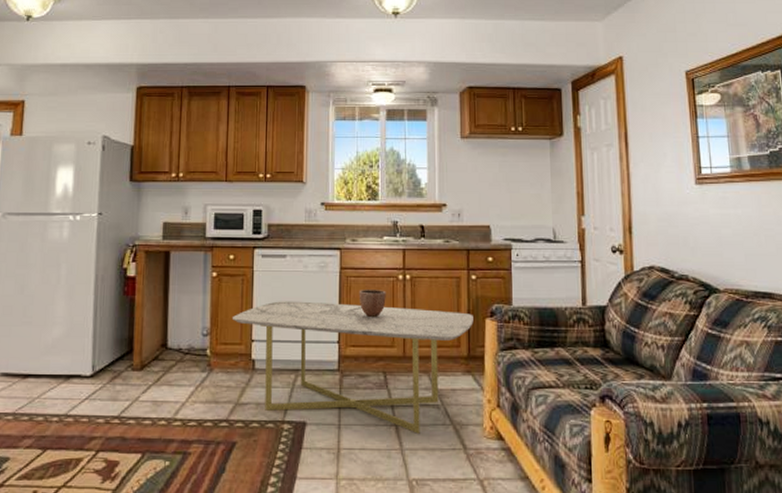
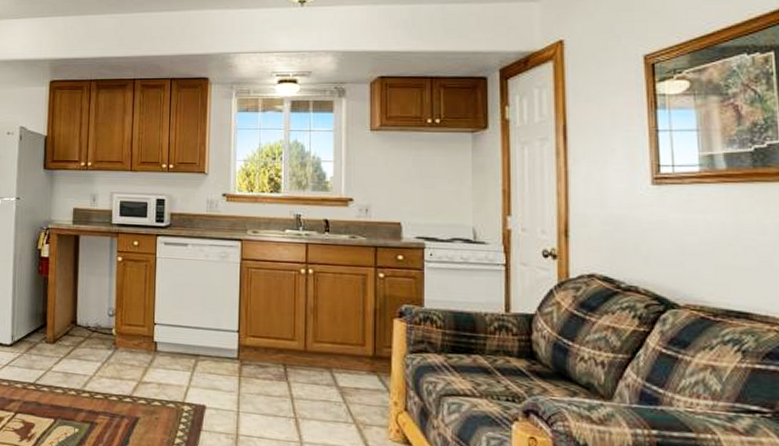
coffee table: present [232,301,473,434] -> none [135,287,380,429]
decorative bowl: present [359,290,386,317] -> none [259,281,287,309]

